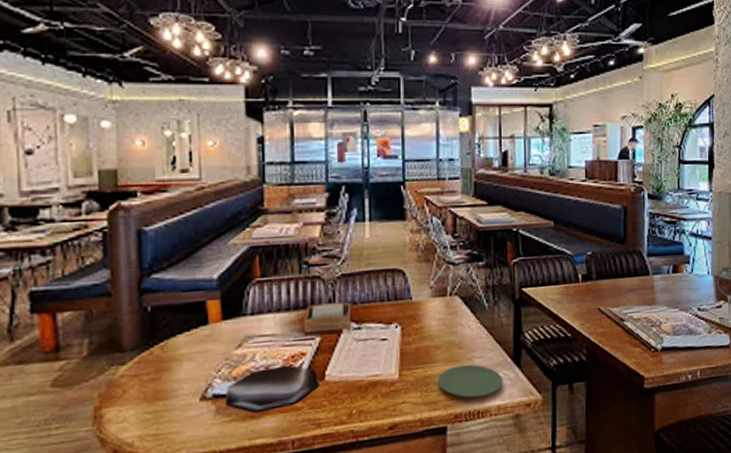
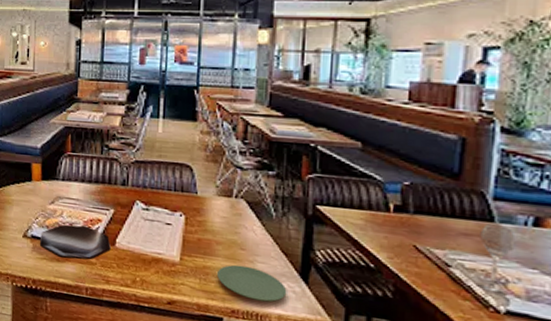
napkin holder: present [303,301,352,334] -> none [101,181,142,209]
wineglass: none [641,276,664,337] -> present [475,223,516,297]

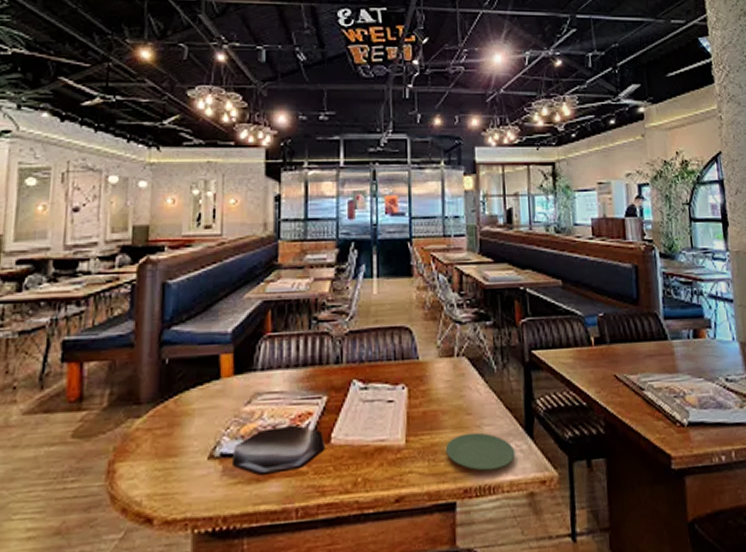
wineglass: present [475,223,516,297] -> none [660,341,687,410]

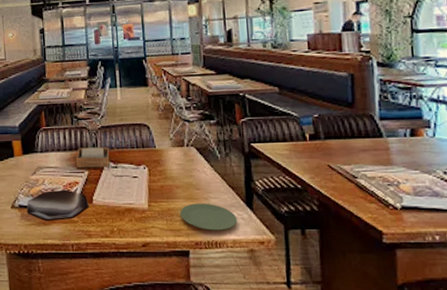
napkin holder: none [311,359,358,392] -> present [75,147,110,168]

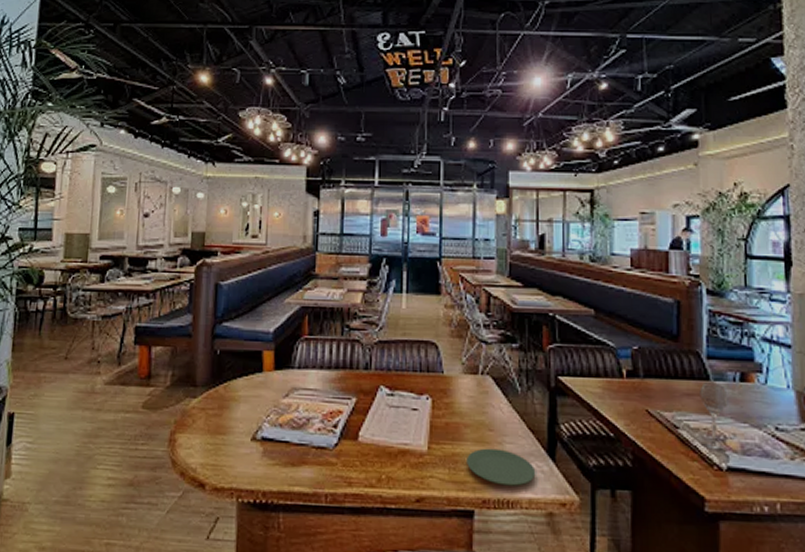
plate: present [26,189,90,222] -> none [270,419,355,462]
napkin holder: present [75,147,110,168] -> none [341,366,386,395]
wineglass: none [374,138,401,196] -> present [699,381,729,454]

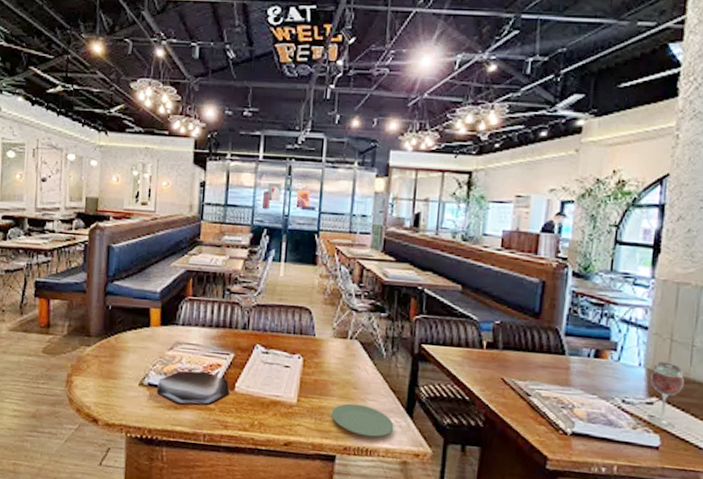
plate: none [270,419,355,462] -> present [156,370,231,407]
wineglass: present [699,381,729,454] -> none [549,356,581,420]

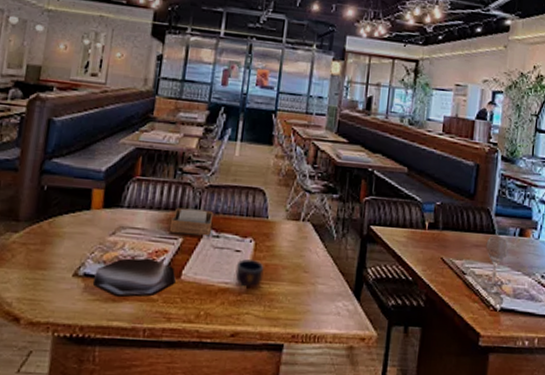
napkin holder: none [221,325,262,352] -> present [169,207,214,236]
mug: none [285,374,314,401] -> present [235,259,264,288]
plate: present [332,403,394,438] -> none [281,288,342,323]
wineglass: none [549,356,581,420] -> present [481,235,508,297]

